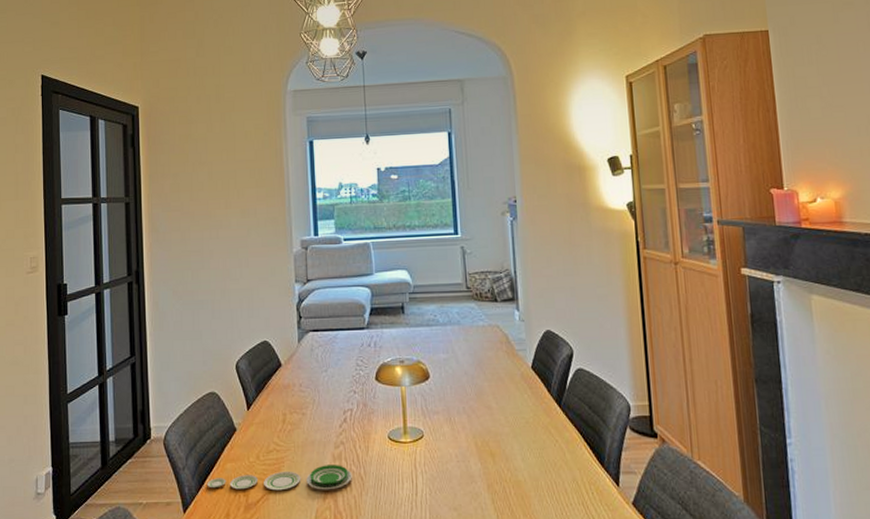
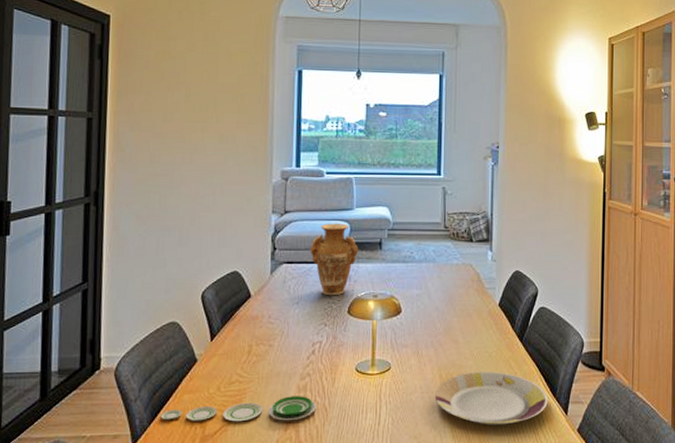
vase: none [334,289,382,363] -> present [310,223,359,296]
plate: none [471,439,596,497] -> present [434,372,548,425]

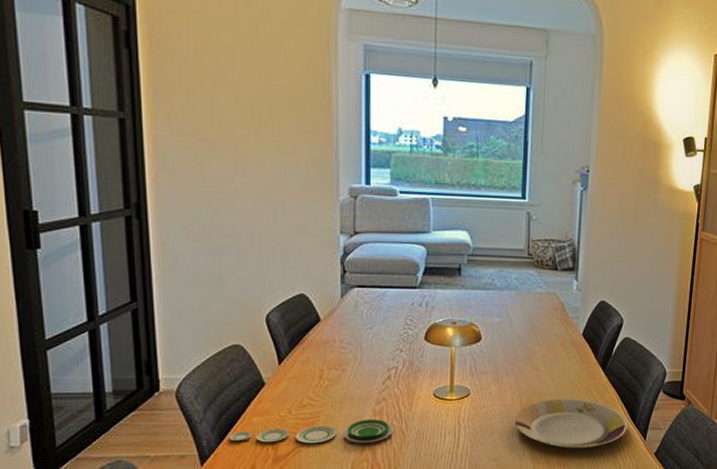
vase: present [310,223,359,296] -> none [383,246,436,322]

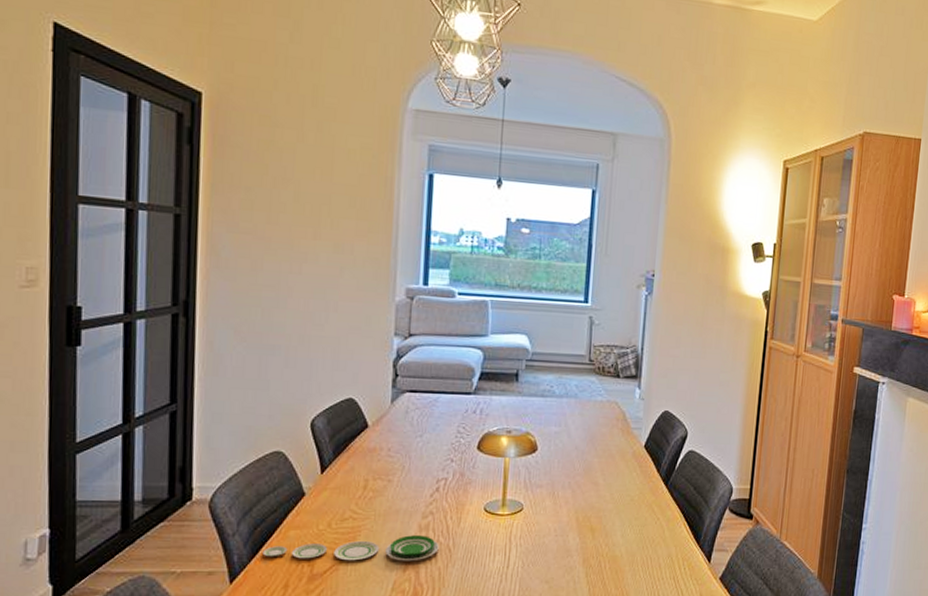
plate: present [514,399,628,449] -> none [569,516,691,571]

